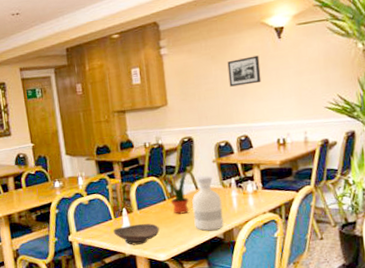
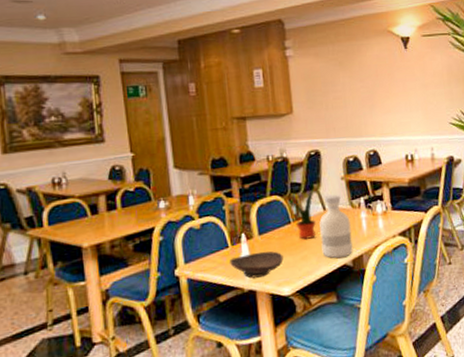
picture frame: present [227,55,261,87] -> none [355,65,389,97]

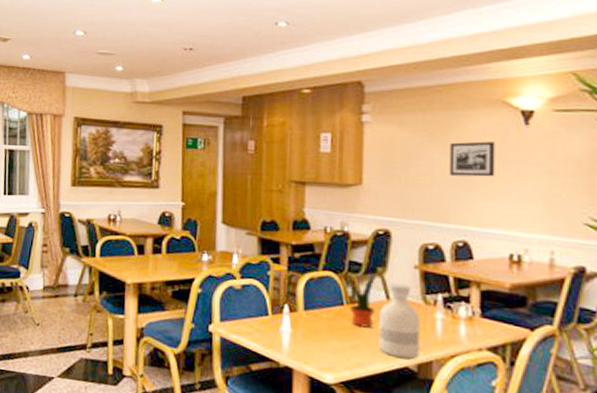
decorative bowl: present [229,251,284,278] -> none [268,327,330,356]
picture frame: none [355,65,389,97] -> present [449,141,495,177]

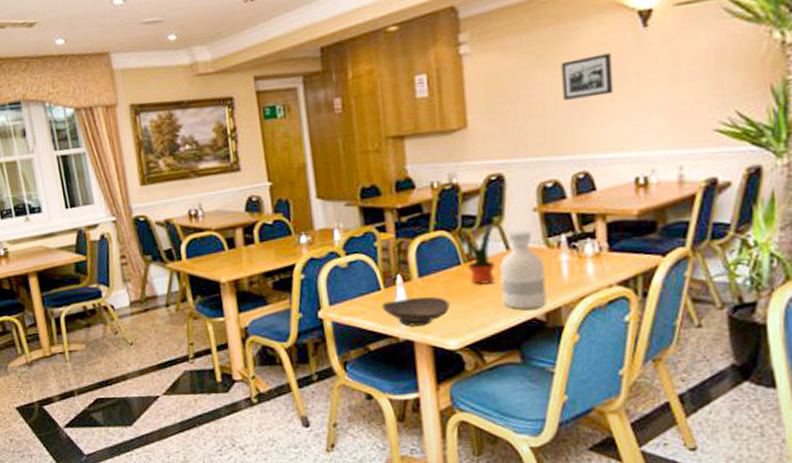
decorative bowl: none [268,327,330,356] -> present [382,296,450,327]

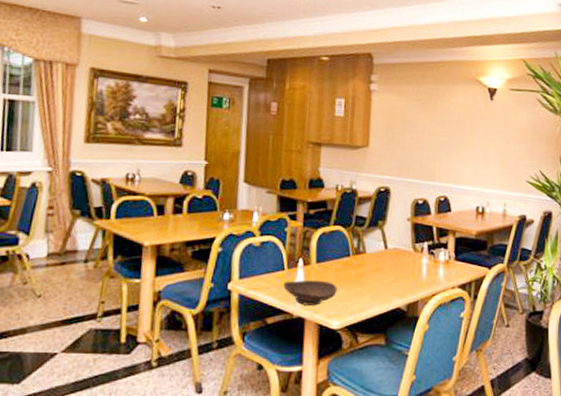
potted plant: present [465,223,495,285] -> none [355,225,377,275]
bottle: present [500,230,547,310] -> none [377,234,411,301]
picture frame: present [561,53,614,101] -> none [436,112,470,143]

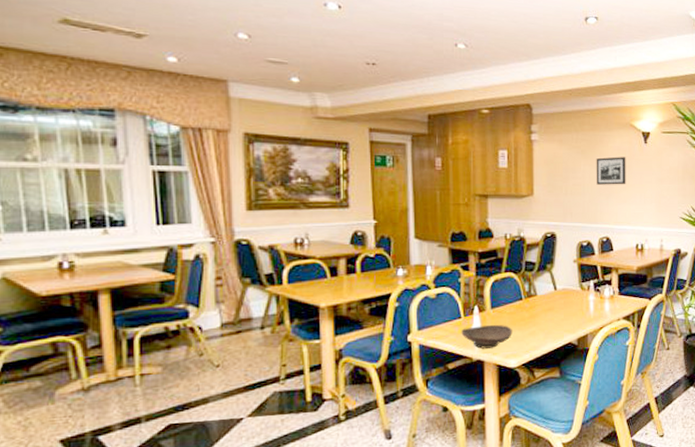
picture frame: none [436,112,470,143] -> present [596,157,626,185]

